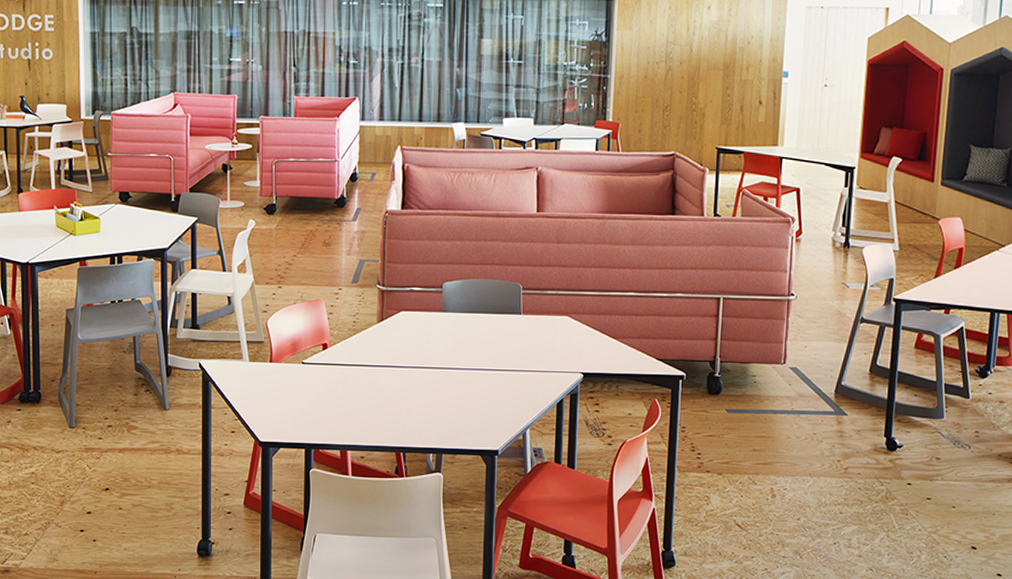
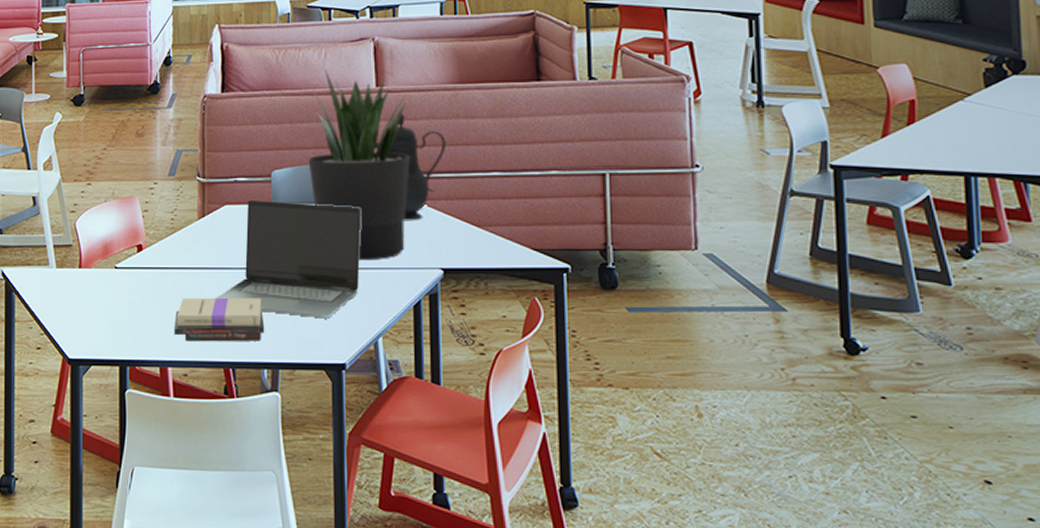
books: none [353,392,432,430] -> present [174,297,265,342]
laptop: none [391,307,519,412] -> present [216,199,362,319]
planter: none [475,193,563,363] -> present [308,68,410,259]
coffeepot: none [533,237,593,332] -> present [375,114,446,222]

